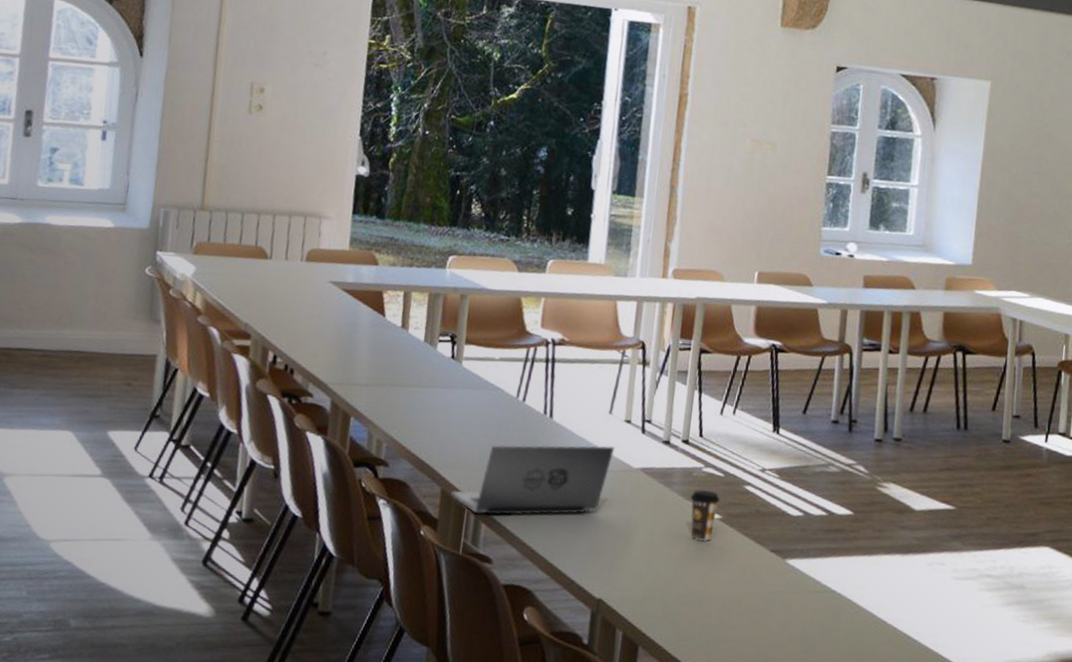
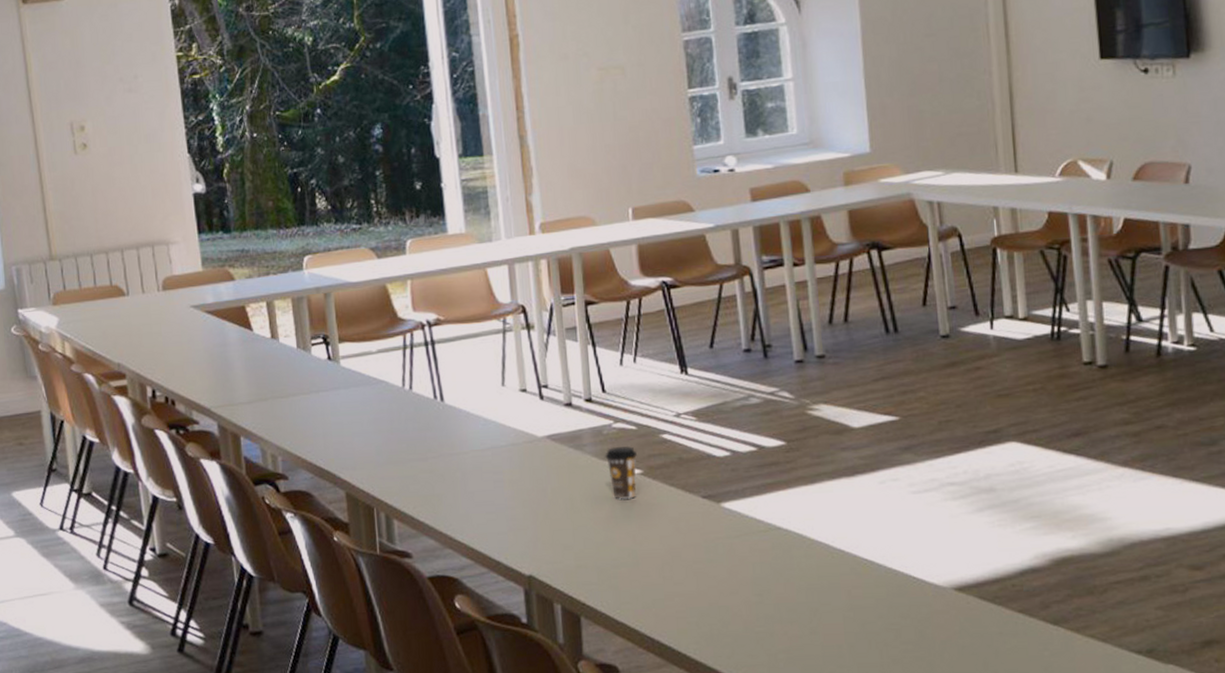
laptop: present [451,445,615,516] -> none [356,419,515,510]

